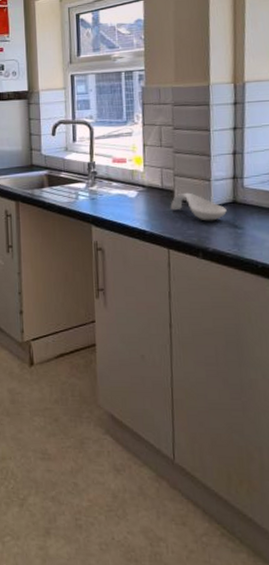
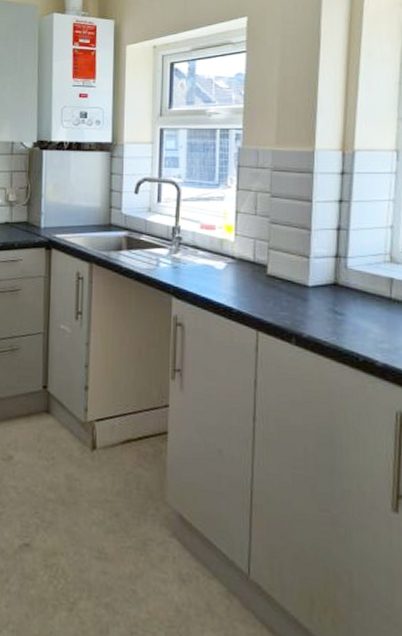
spoon rest: present [170,192,227,221] -> none [262,269,326,304]

